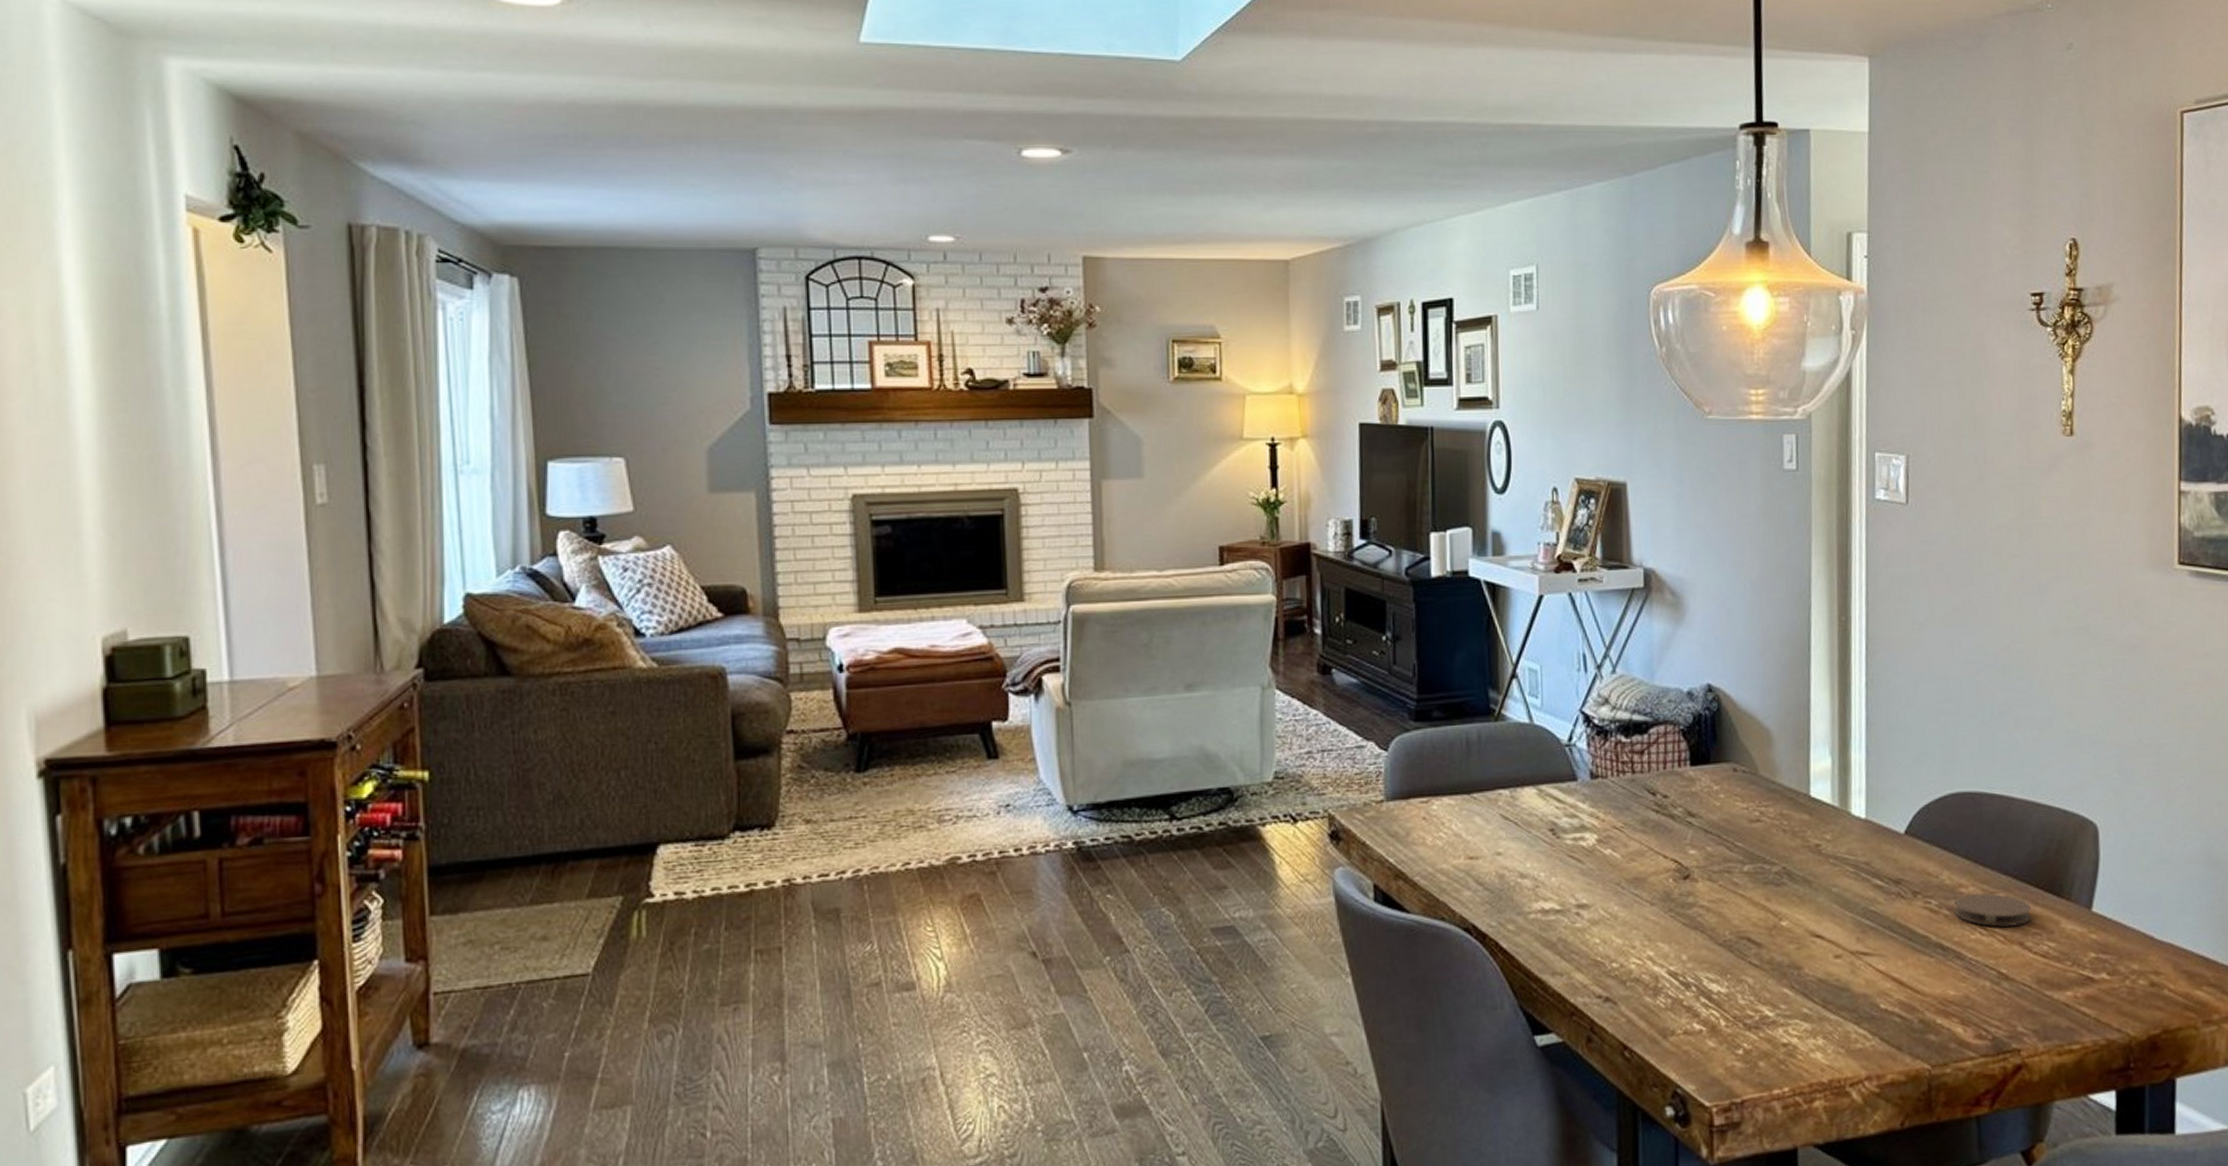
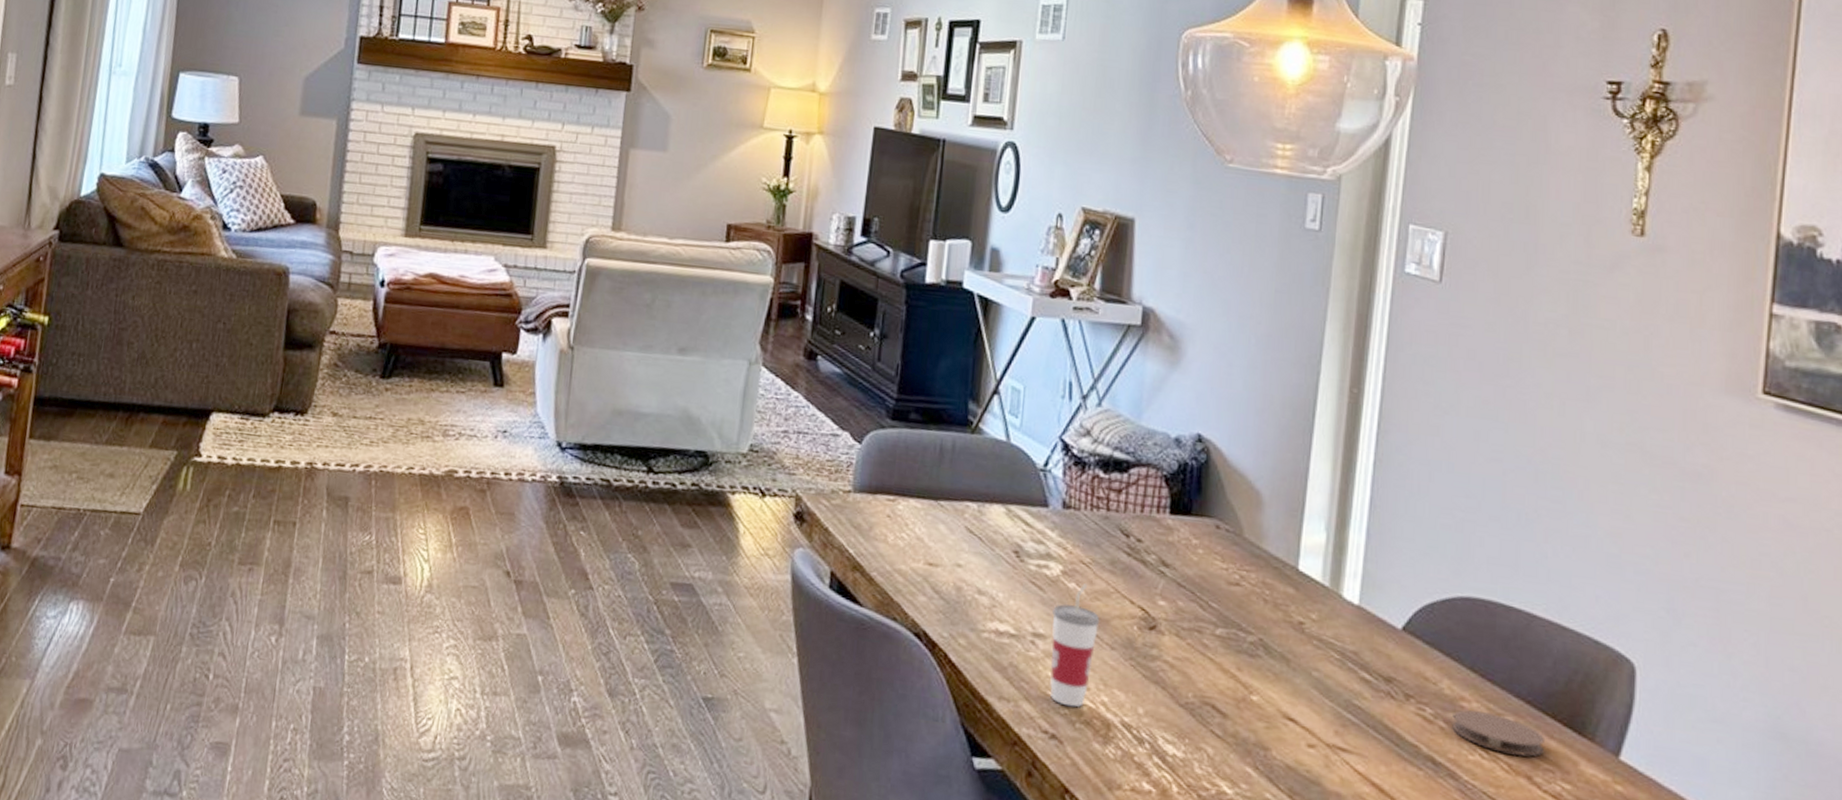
cup: none [1593,848,1638,968] -> present [1050,584,1100,707]

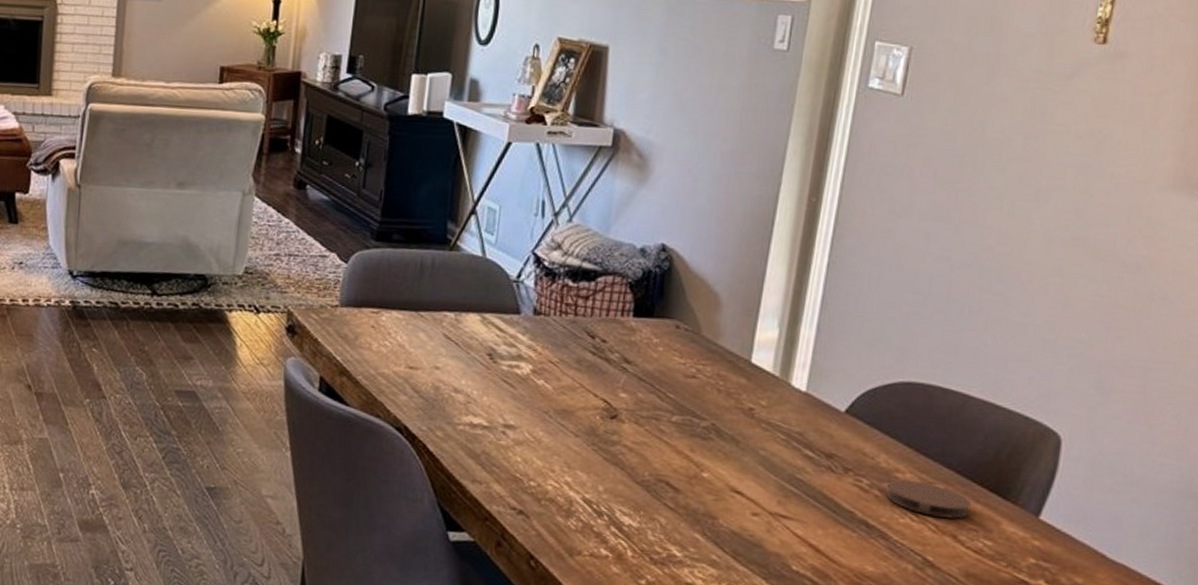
cup: present [1050,584,1100,707] -> none [518,380,566,487]

